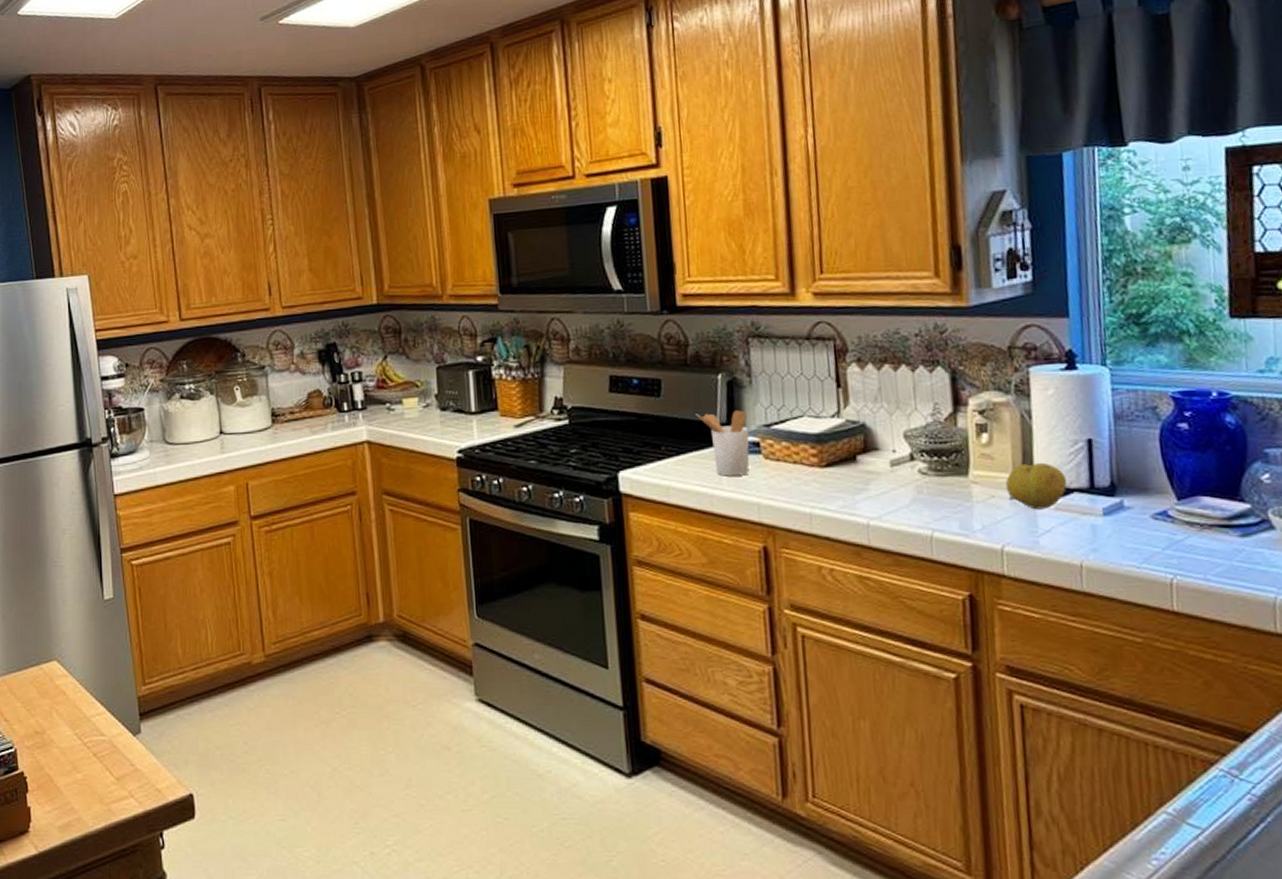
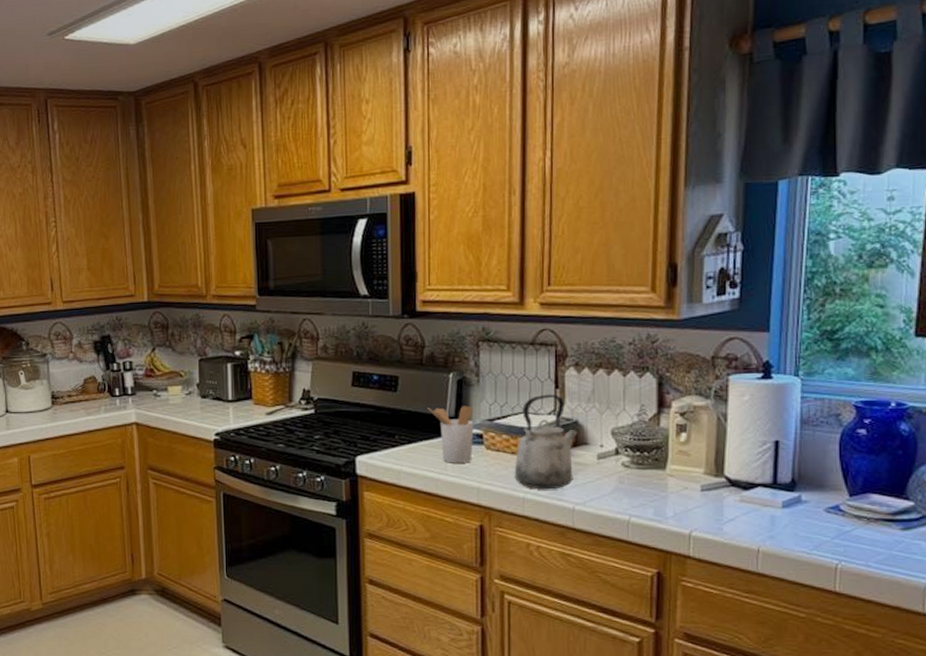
kettle: none [798,394,866,503] -> present [514,394,578,490]
fruit: present [1005,462,1068,510] -> none [698,459,753,501]

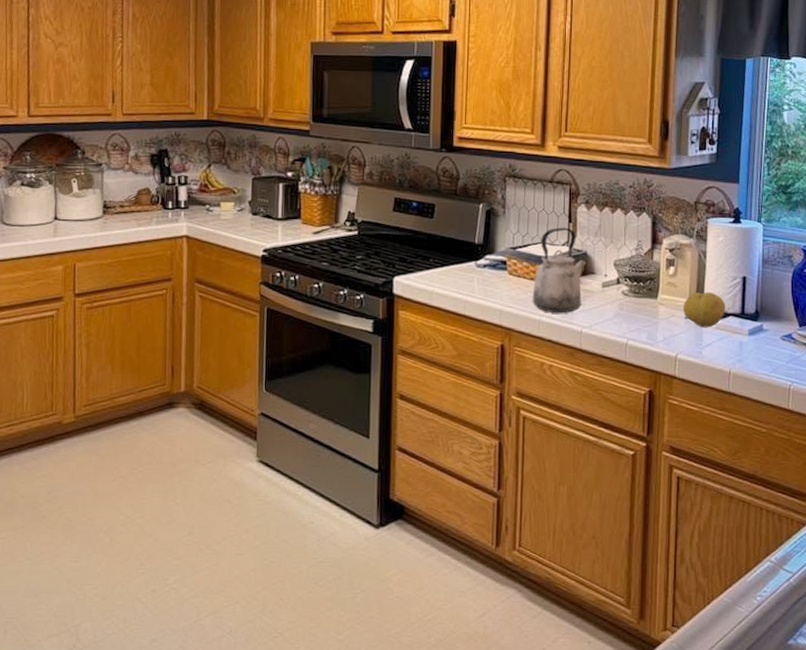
utensil holder: present [427,406,474,463] -> none [459,234,499,287]
fruit: none [698,459,753,501] -> present [683,292,726,328]

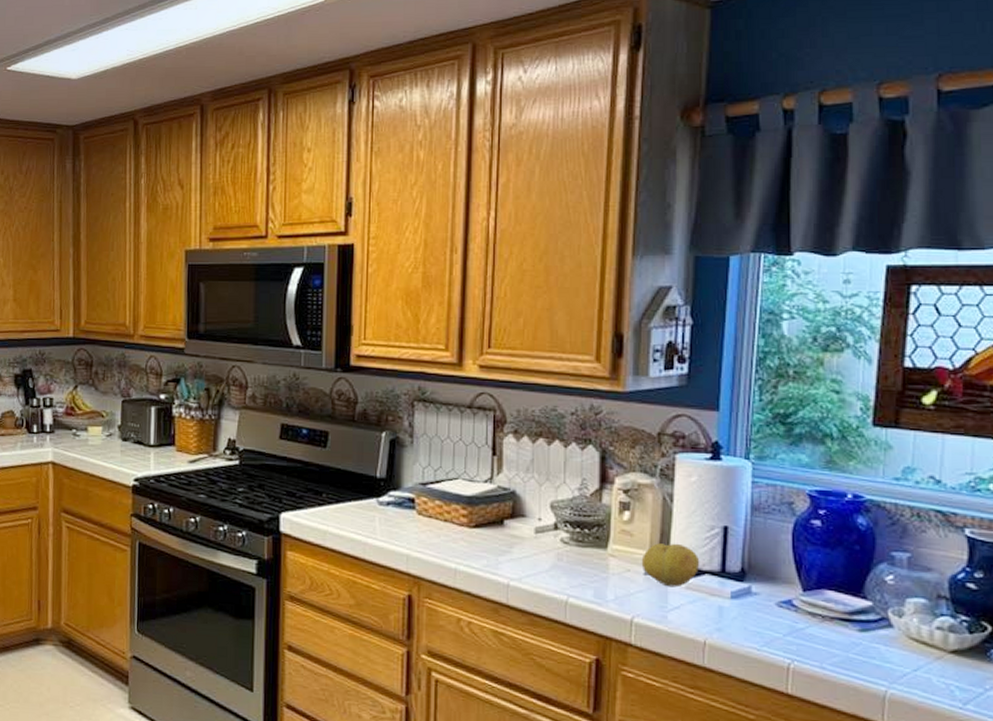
kettle: present [532,227,586,314] -> none [446,460,515,562]

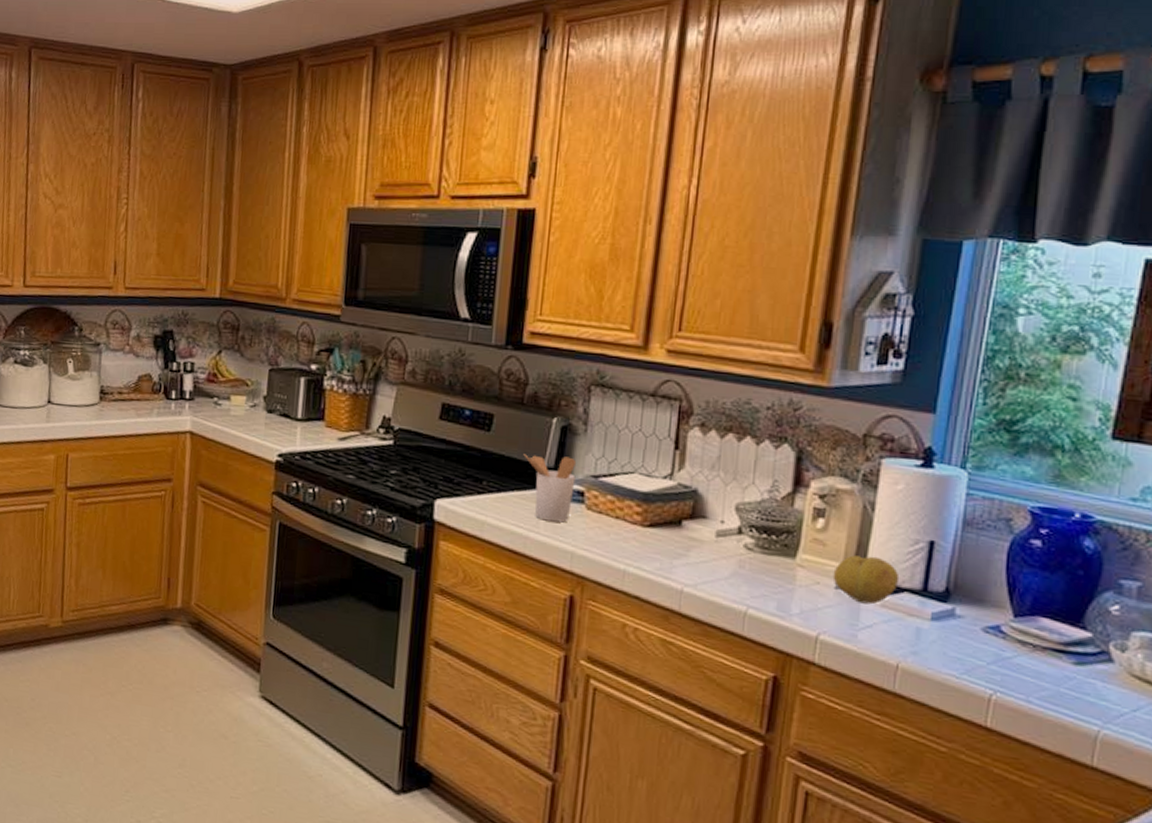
utensil holder: none [357,467,406,528] -> present [523,454,576,523]

